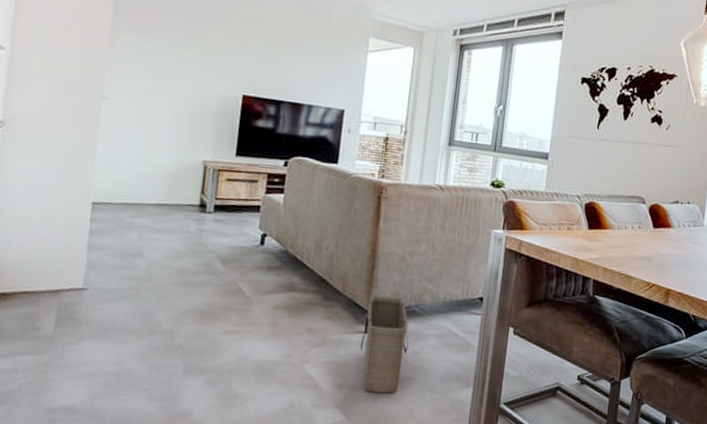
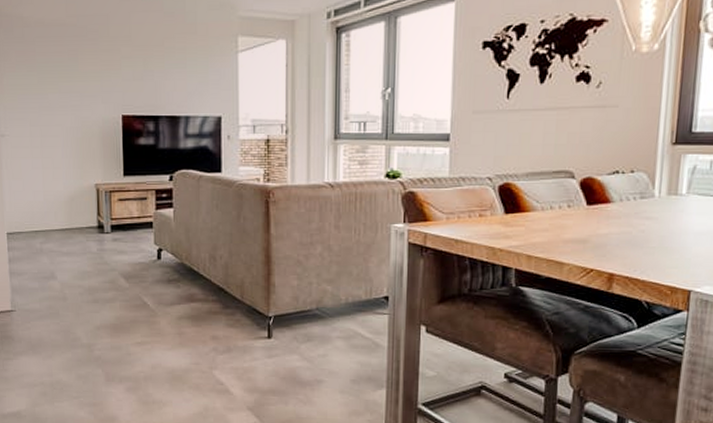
basket: present [359,295,409,393] -> none [265,300,314,396]

